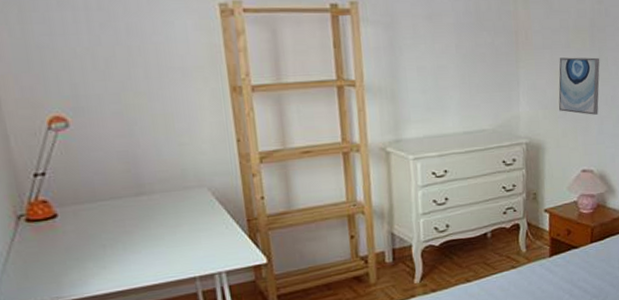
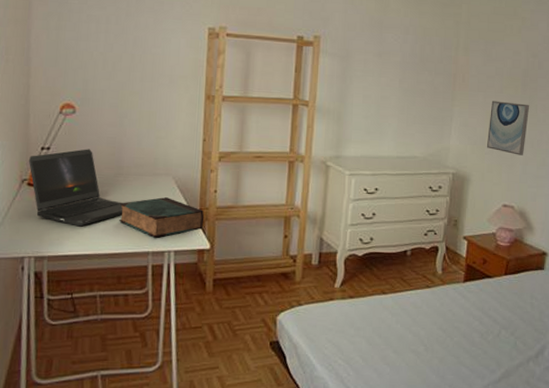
laptop computer: none [20,168,156,261] -> present [28,149,124,227]
book: none [148,212,255,261] -> present [119,197,205,238]

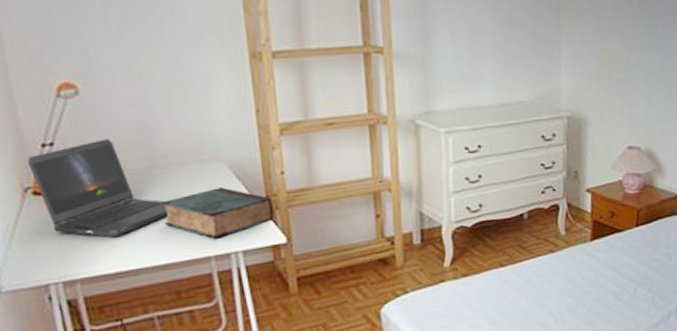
wall art: present [486,101,530,156] -> none [603,23,650,87]

